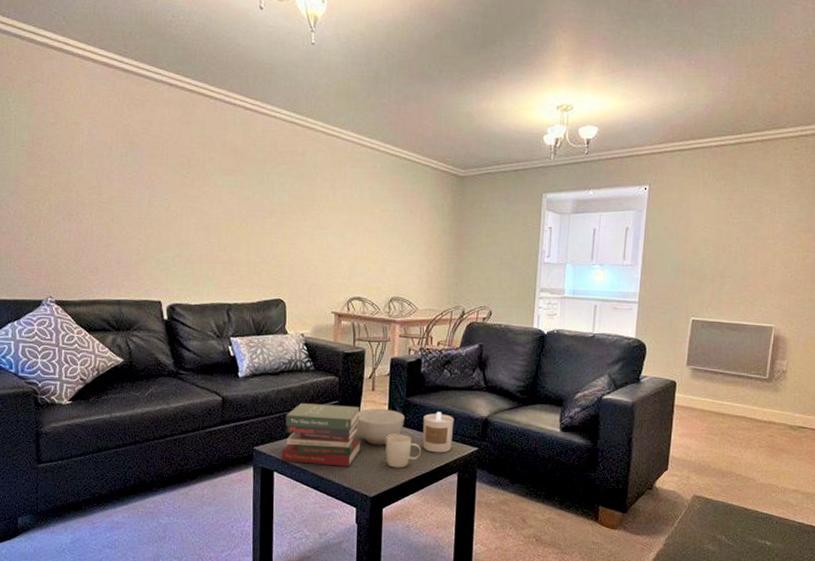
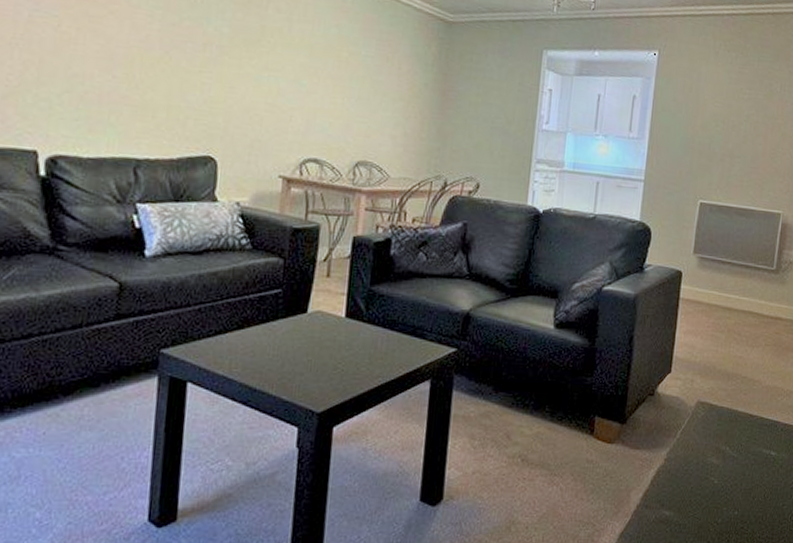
books: present [281,403,361,467] -> none [199,292,310,375]
bowl: present [356,408,405,445] -> none [303,299,367,346]
mug: present [385,434,422,468] -> none [340,331,387,375]
candle: present [422,411,454,453] -> none [387,303,429,356]

